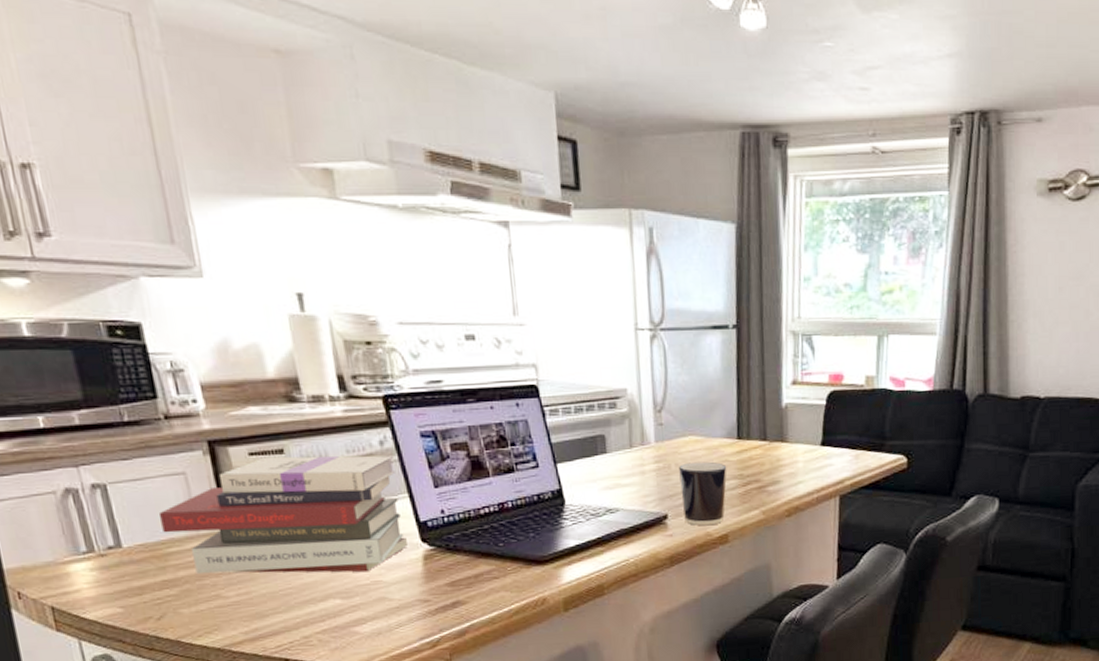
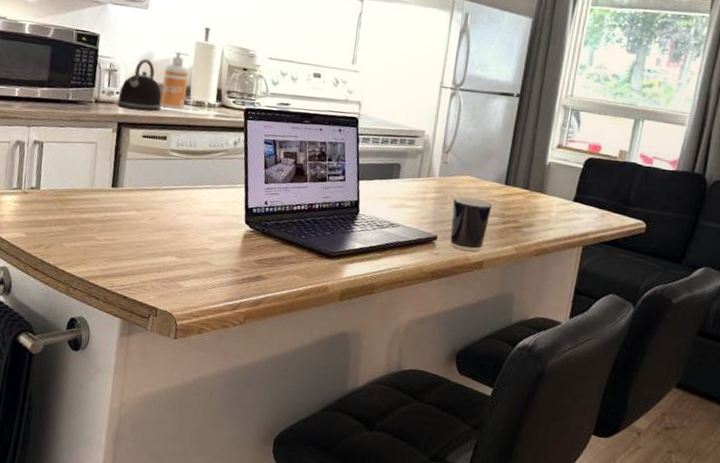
books: present [159,455,407,575] -> none [70,140,241,240]
kettle: none [196,347,265,421] -> present [116,58,162,112]
soap dispenser: none [252,331,297,411] -> present [160,51,189,109]

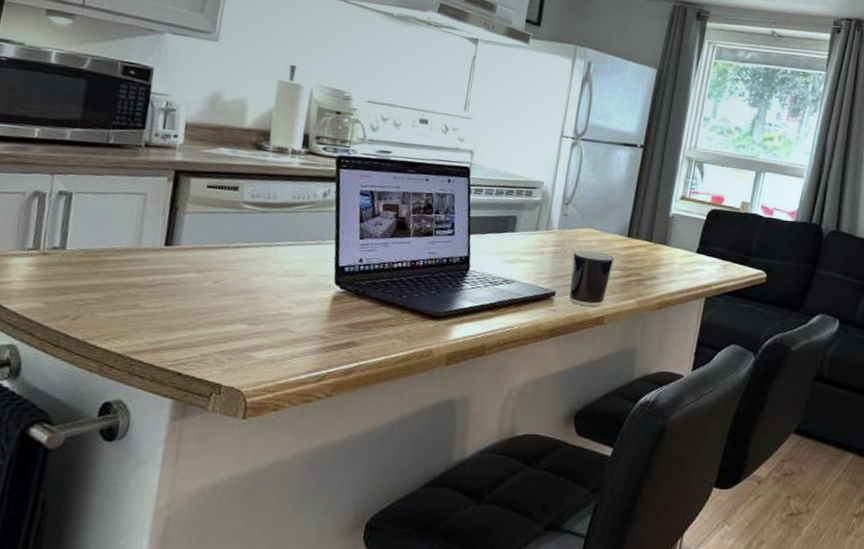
kettle: present [116,58,162,112] -> none [174,97,234,159]
soap dispenser: present [160,51,189,109] -> none [231,90,270,156]

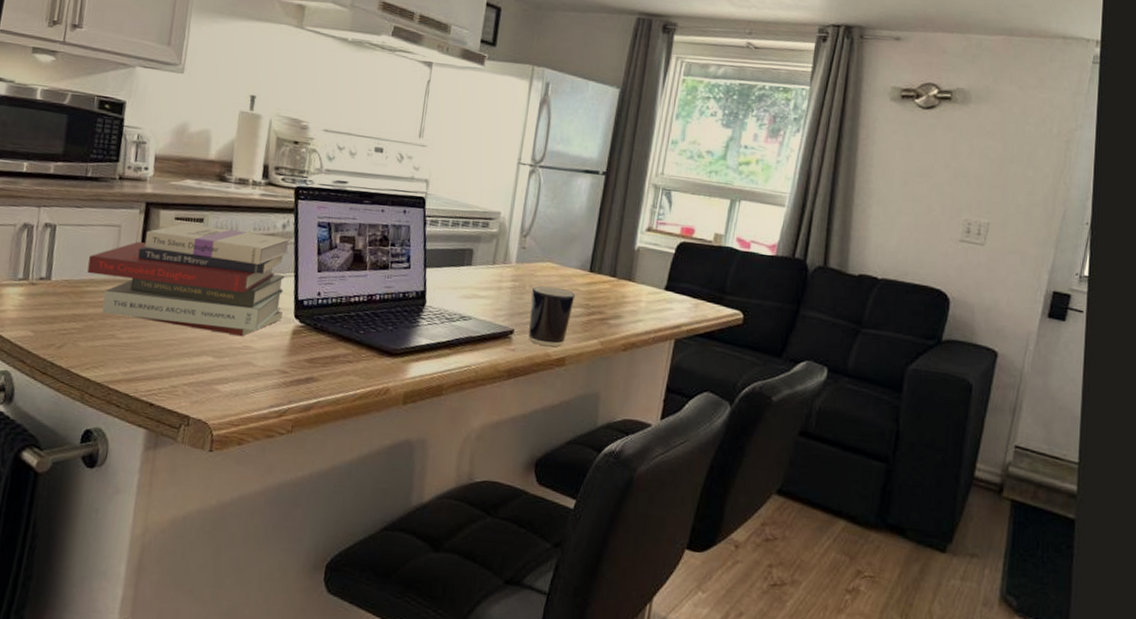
books: none [108,191,332,304] -> present [87,223,290,337]

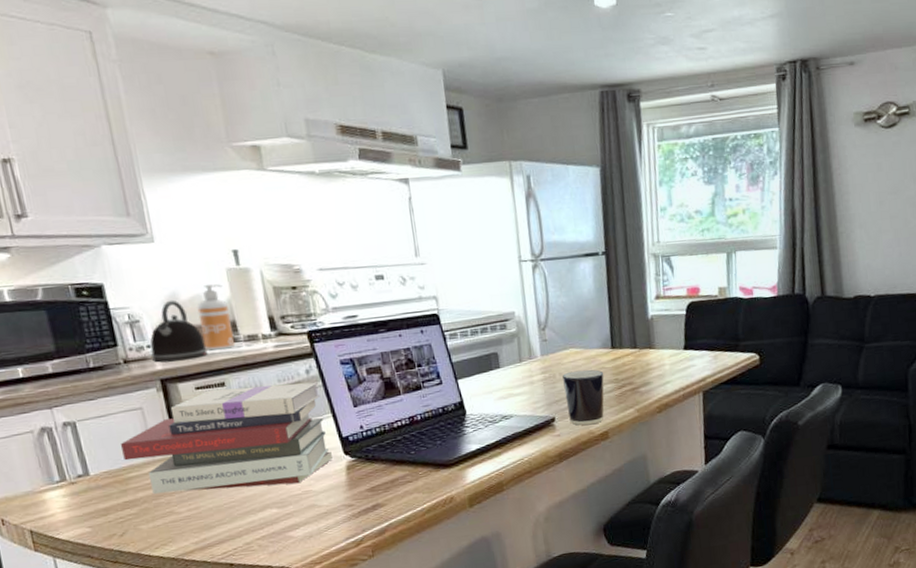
kettle: none [145,129,199,191] -> present [150,299,208,363]
soap dispenser: none [197,121,232,187] -> present [197,284,236,351]

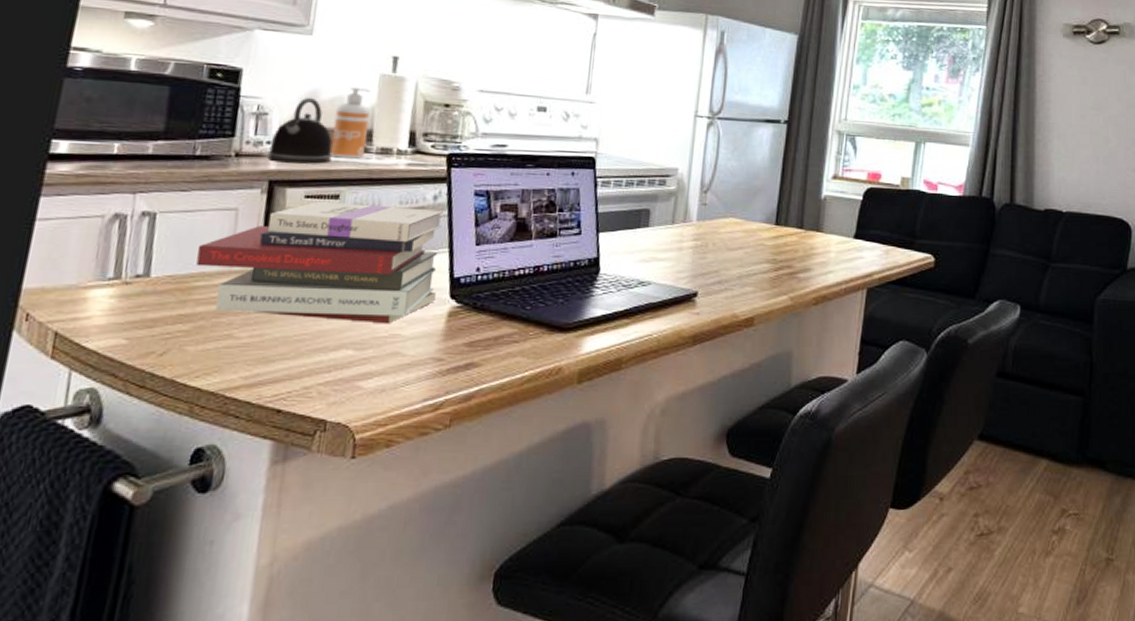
mug: present [562,369,605,426] -> none [713,243,762,307]

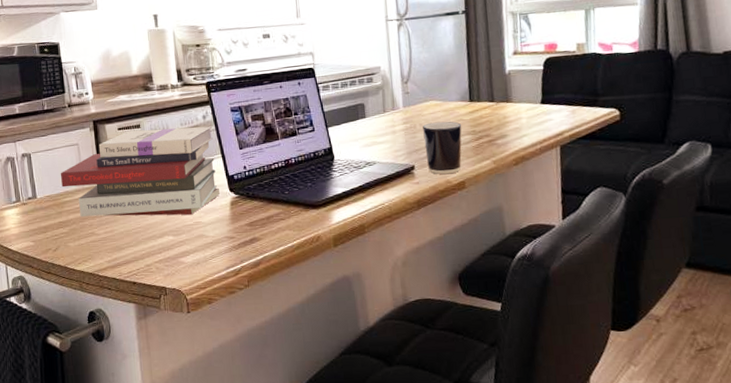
kettle: present [267,97,333,164] -> none [87,55,129,107]
soap dispenser: present [330,86,371,159] -> none [124,42,150,98]
mug: none [713,243,762,307] -> present [423,121,462,175]

